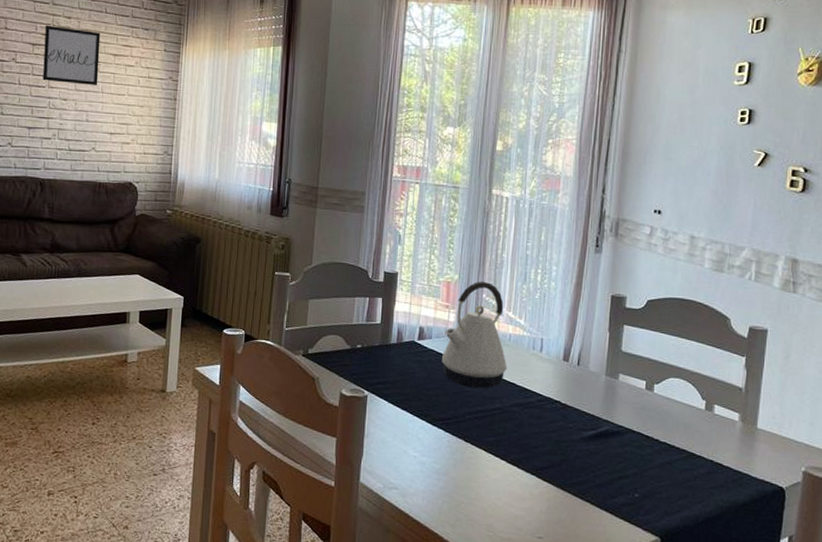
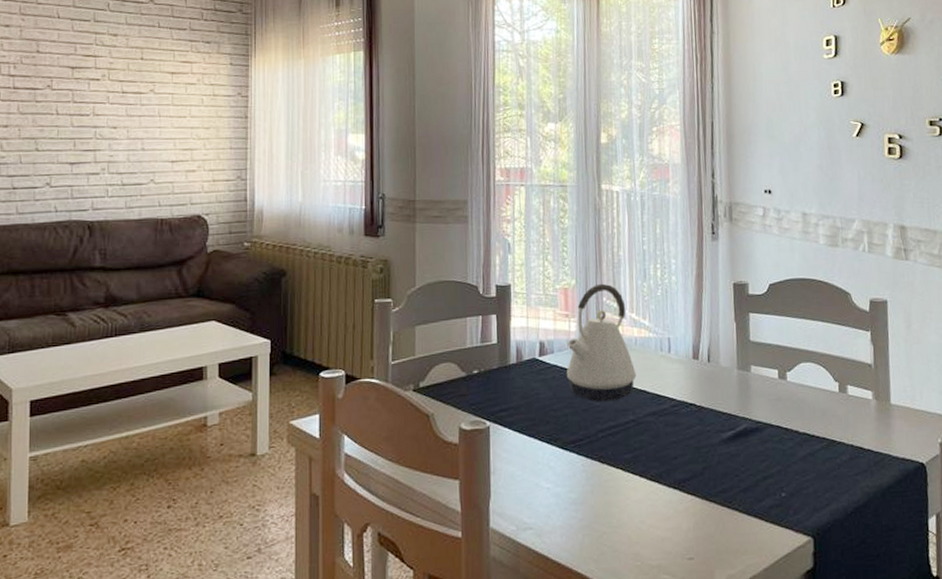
wall art: present [43,25,101,85] -> none [86,45,154,109]

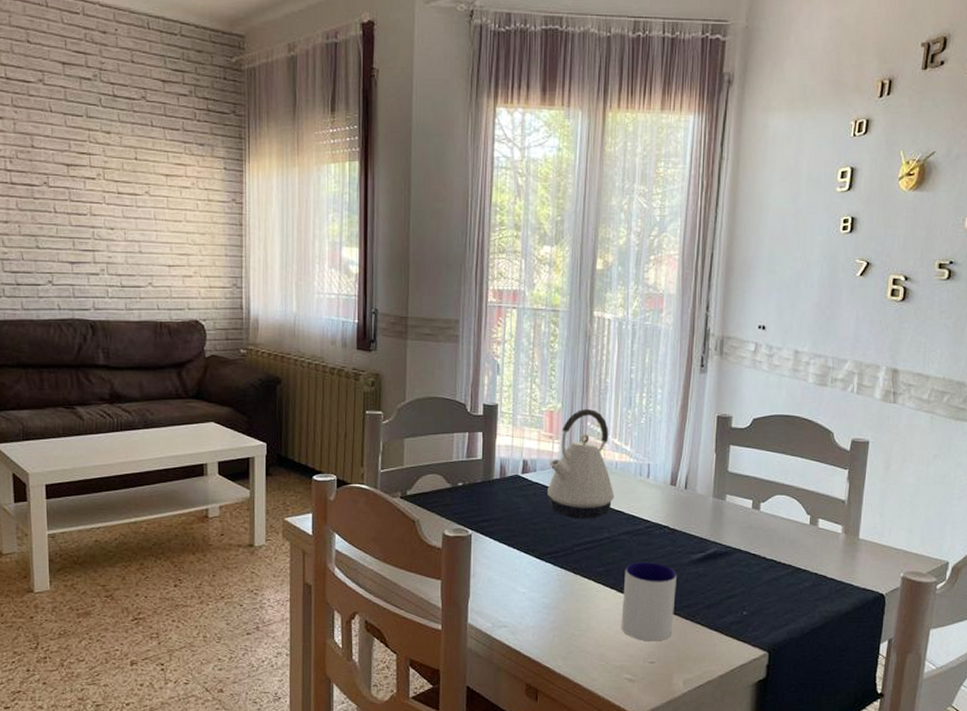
mug: none [653,444,710,535] -> present [621,562,677,642]

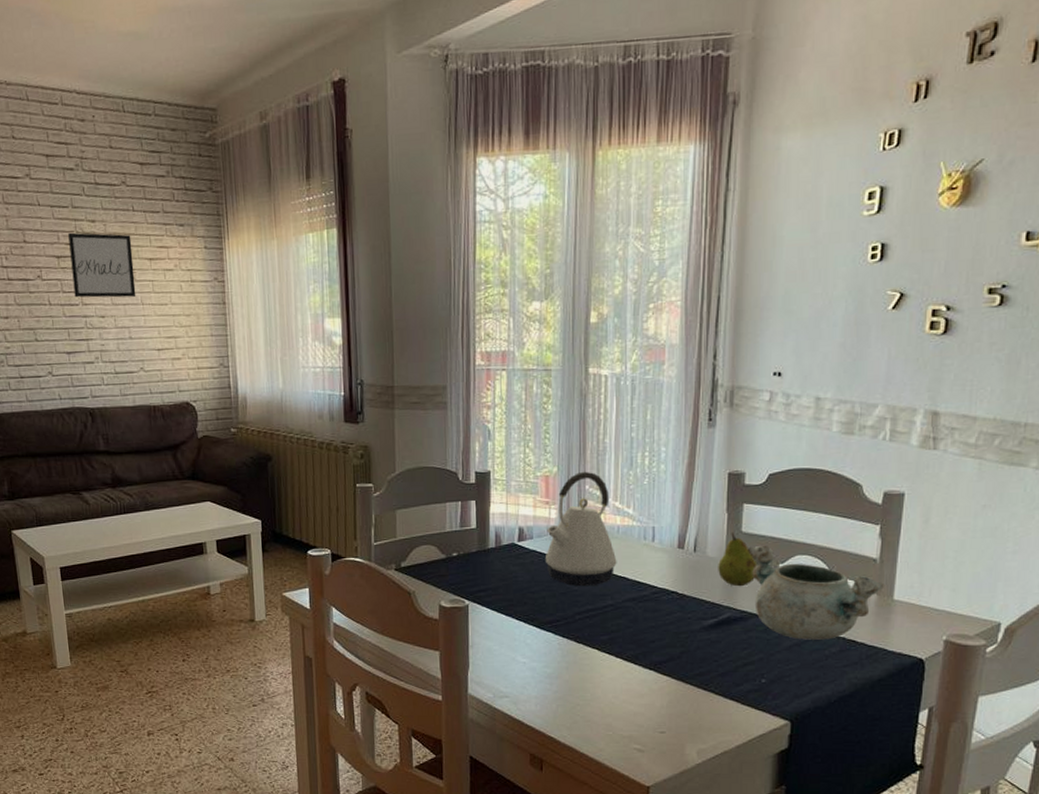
wall art: none [81,142,149,211] -> present [68,232,136,298]
mug: present [621,562,677,642] -> none [628,629,687,711]
fruit: none [706,472,742,523] -> present [718,532,758,587]
decorative bowl: none [733,484,851,575] -> present [748,545,884,640]

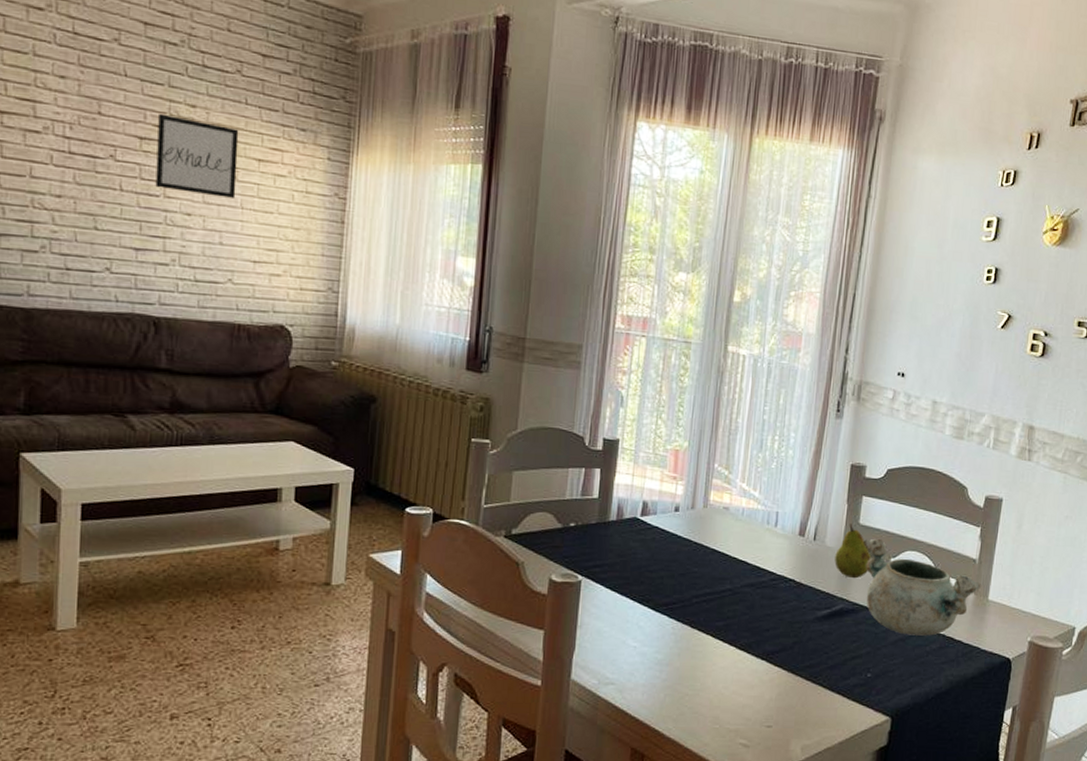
kettle: present [545,471,617,587] -> none [666,449,739,569]

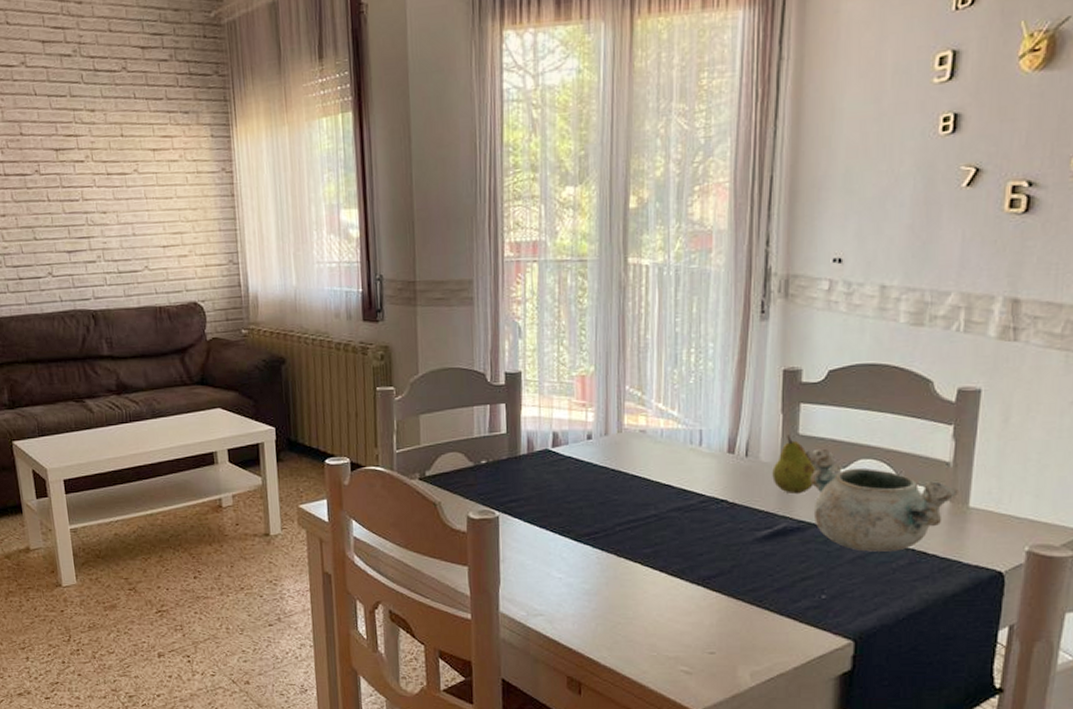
wall art: present [155,113,239,198] -> none [67,123,140,193]

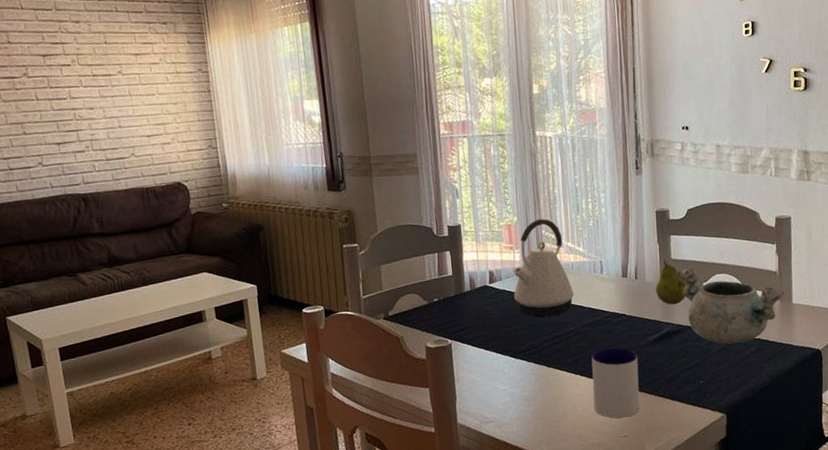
kettle: none [581,370,661,496] -> present [513,218,574,318]
mug: none [674,541,738,630] -> present [591,347,640,418]

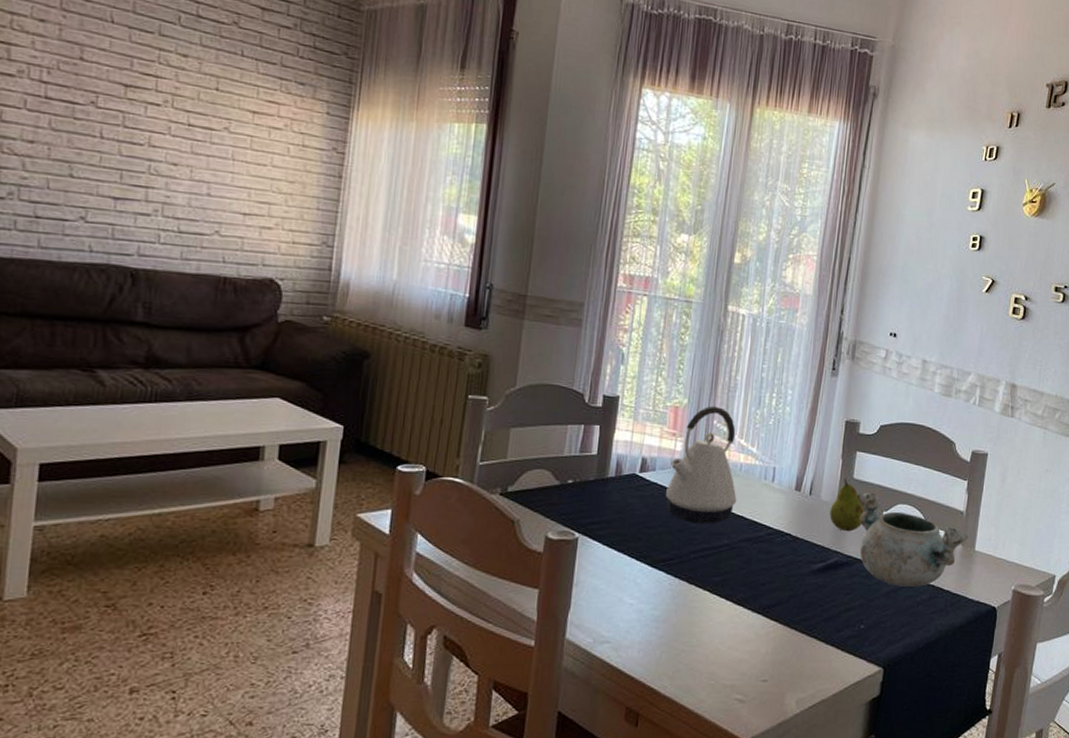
mug: present [591,347,640,418] -> none [734,572,796,658]

